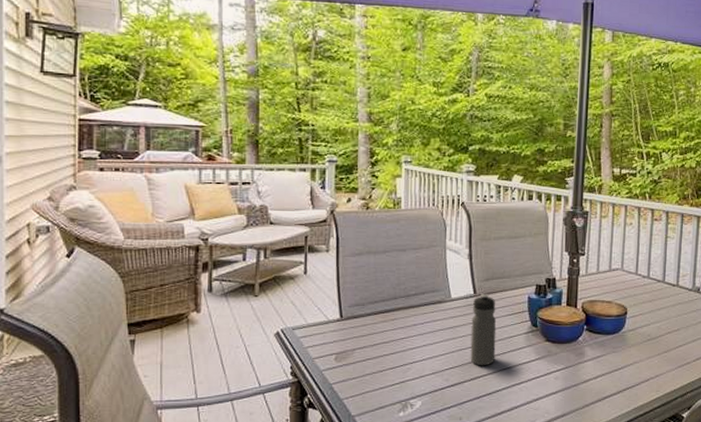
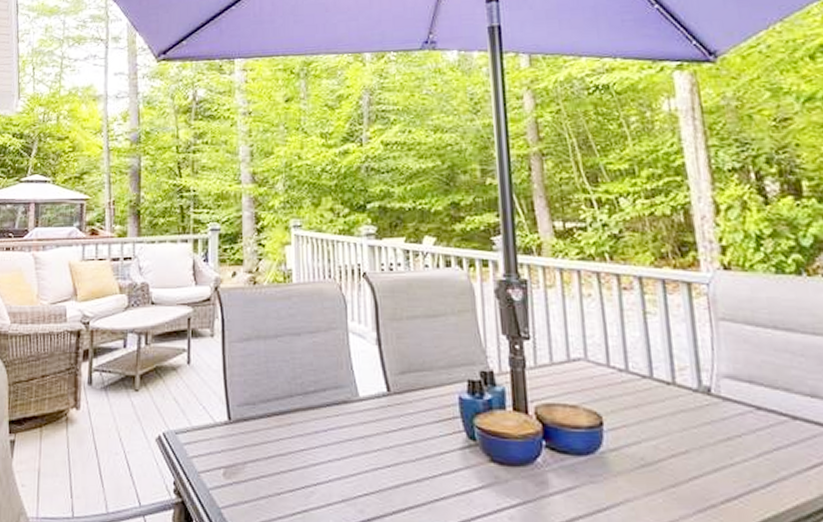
water bottle: present [470,294,497,366] -> none [387,392,423,494]

